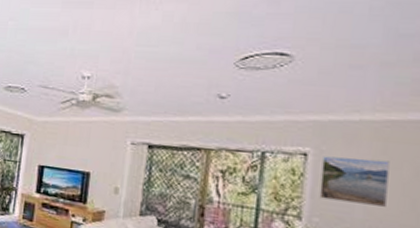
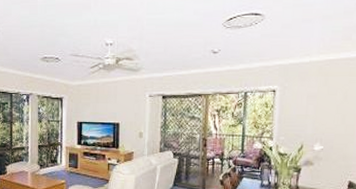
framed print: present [319,156,390,207] -> none [284,90,329,123]

